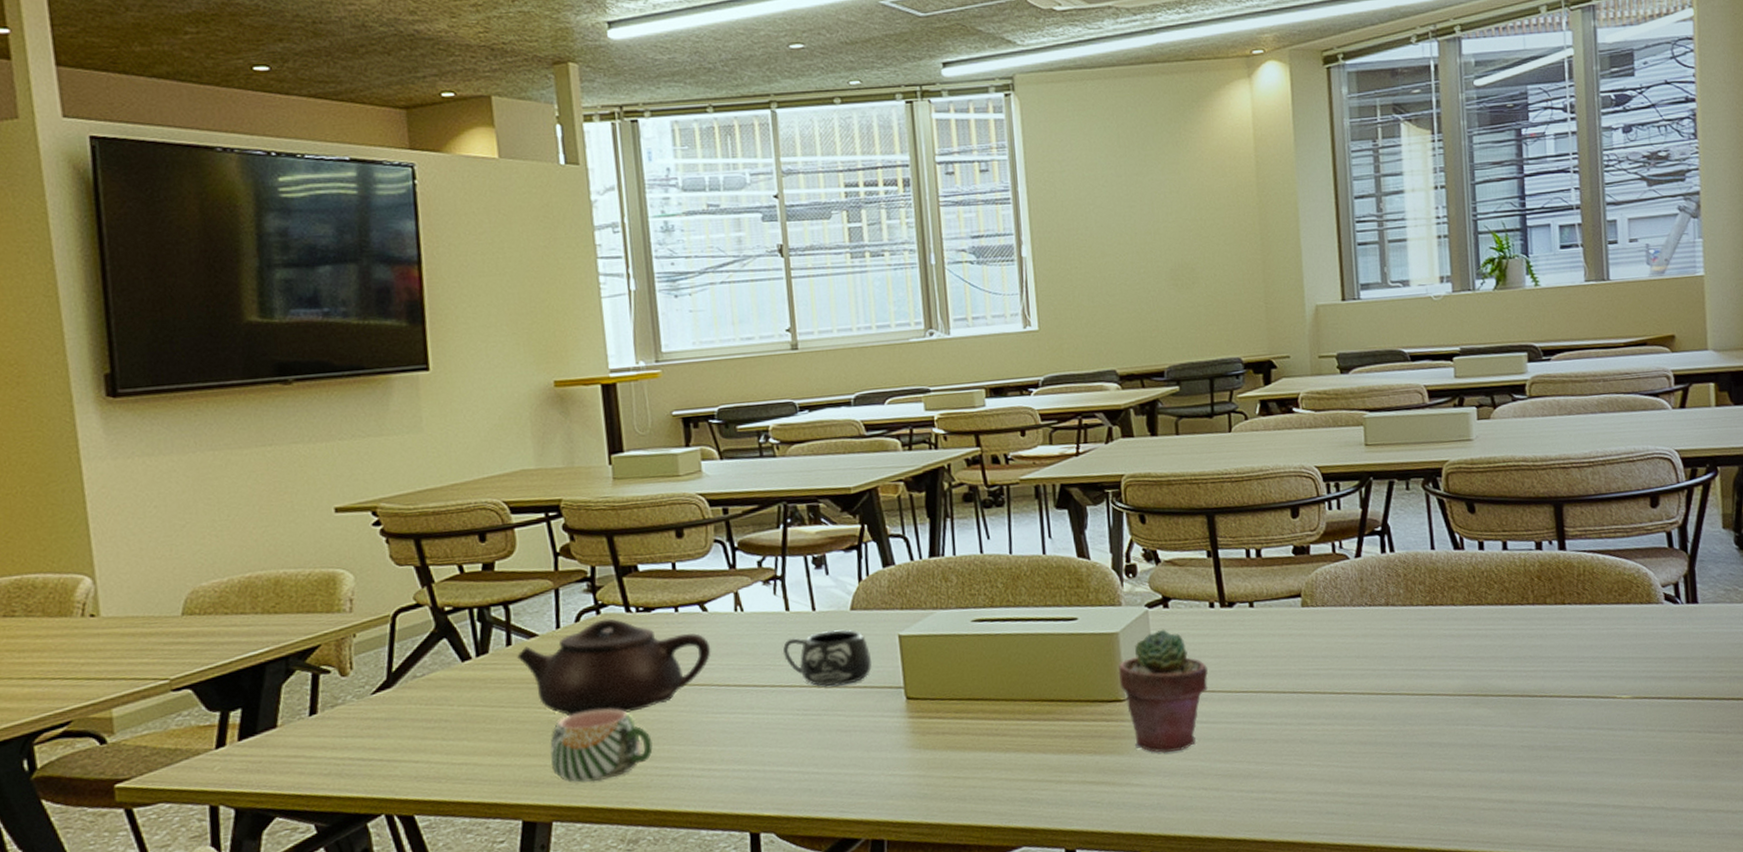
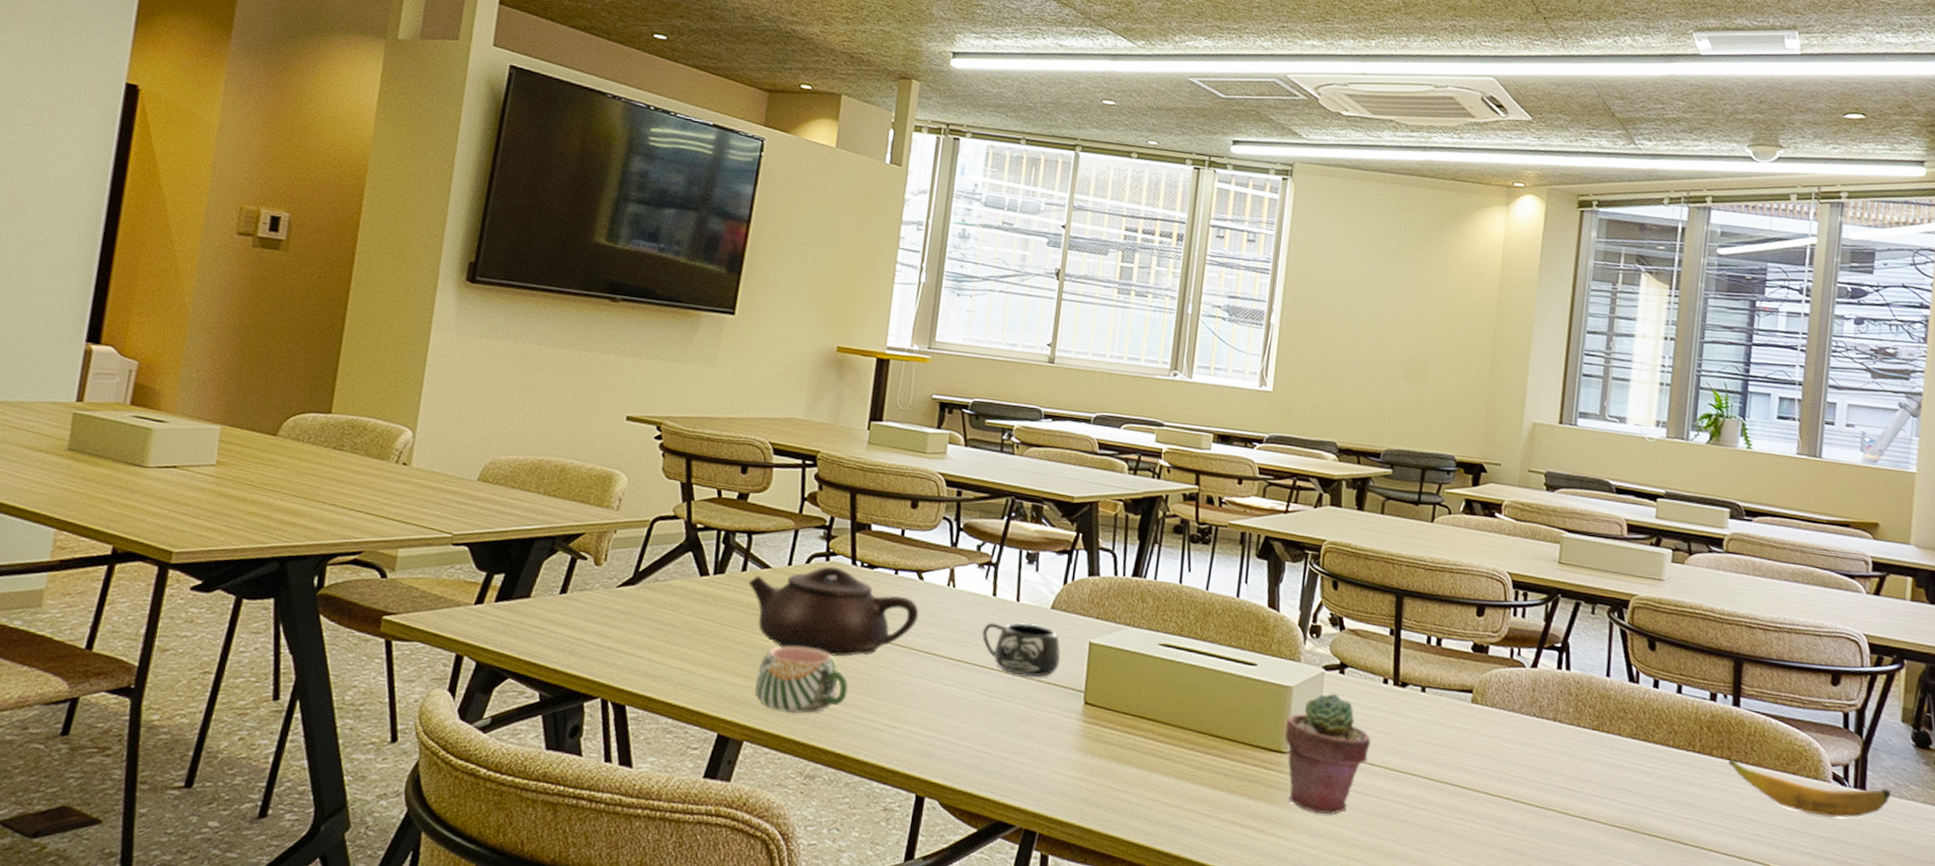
banana: none [1562,597,1722,640] -> present [1727,759,1892,818]

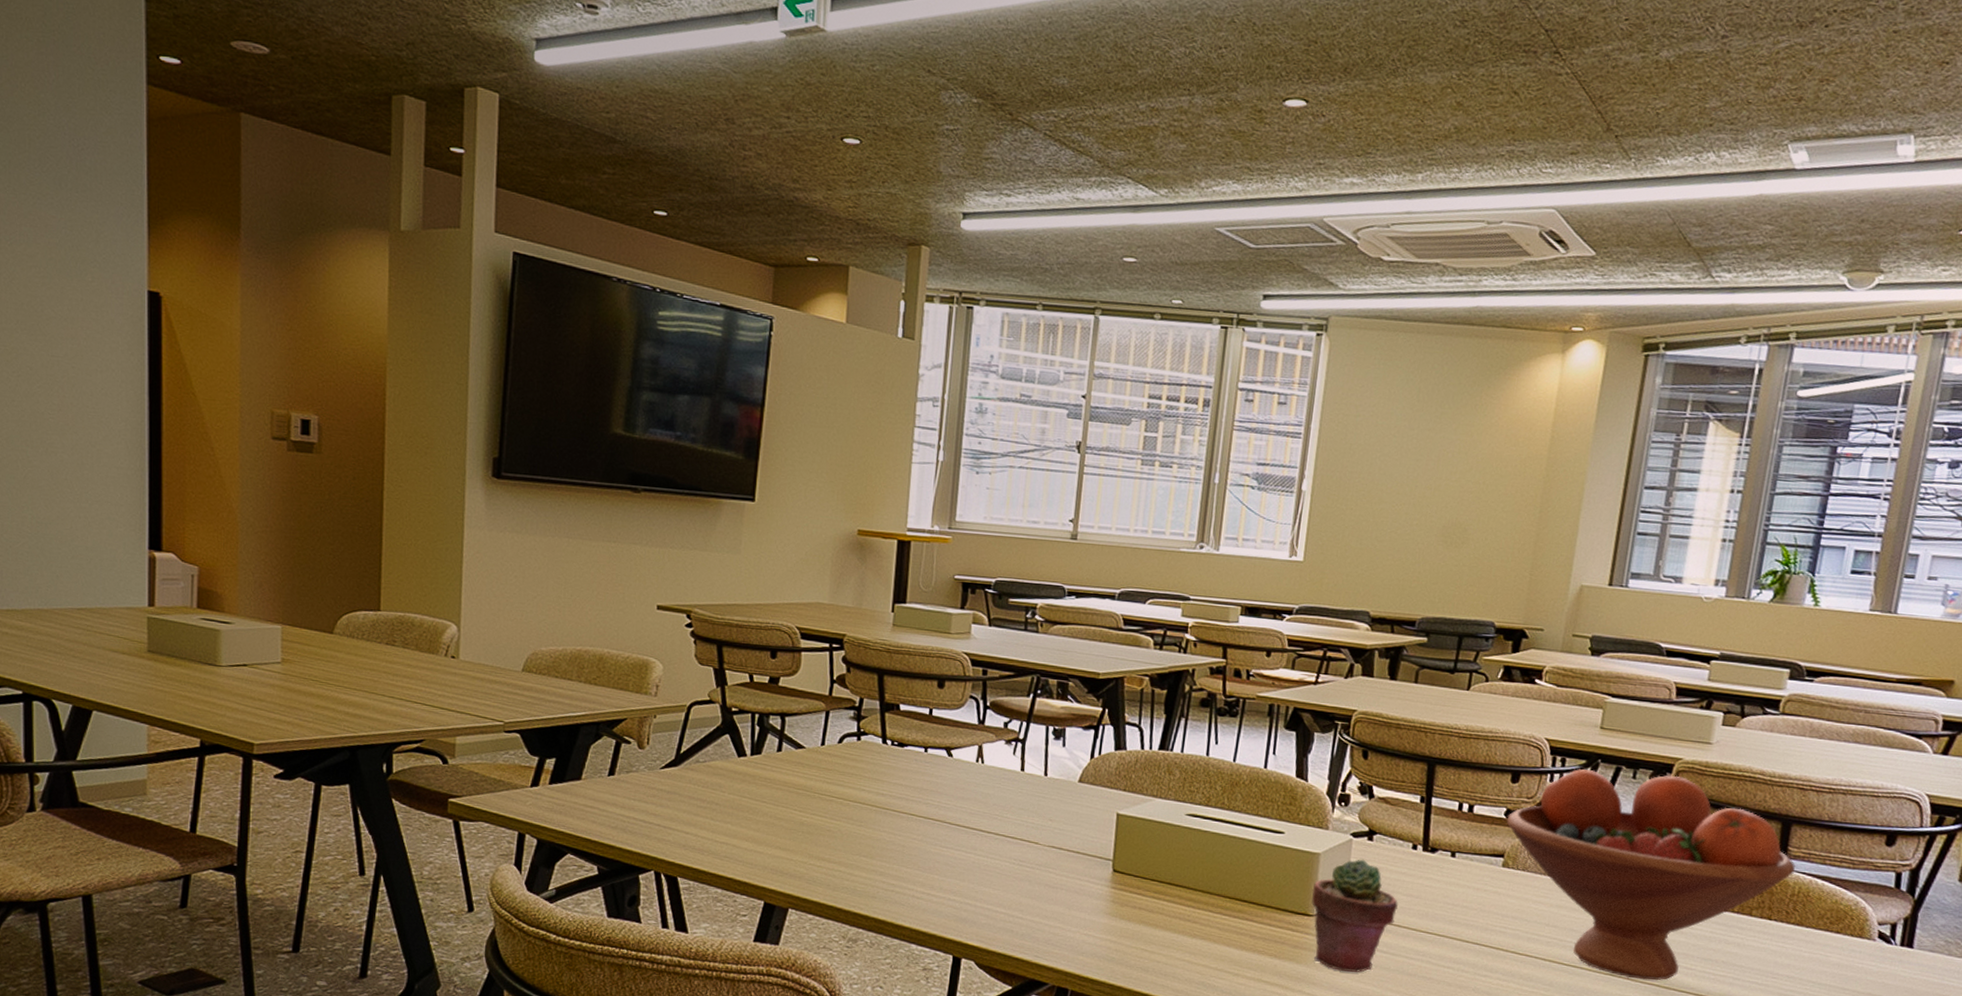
teapot: present [748,566,919,657] -> none [784,745,950,830]
mug: present [755,646,848,714] -> none [797,821,884,883]
mug: present [981,622,1061,677] -> none [1011,795,1089,847]
fruit bowl: none [1473,603,1750,824] -> present [1506,769,1795,981]
banana: present [1727,759,1892,818] -> none [1767,919,1941,975]

